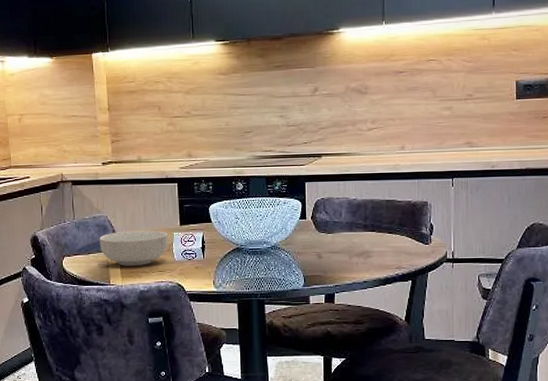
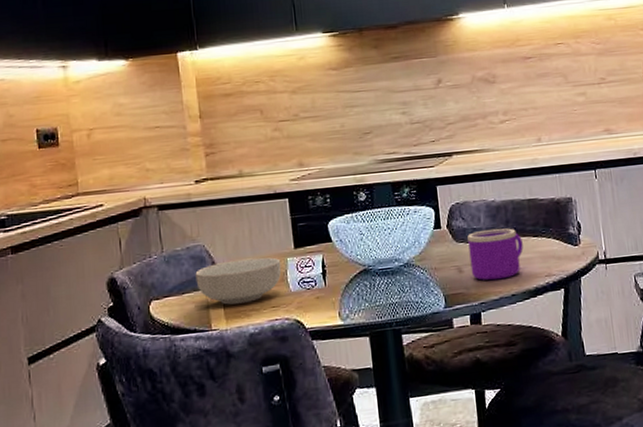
mug: none [329,223,378,268] -> present [467,228,523,281]

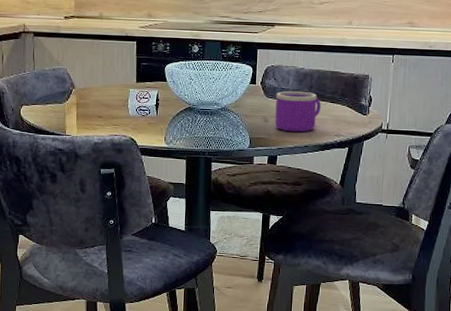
cereal bowl: present [195,257,282,305] -> none [57,84,124,119]

